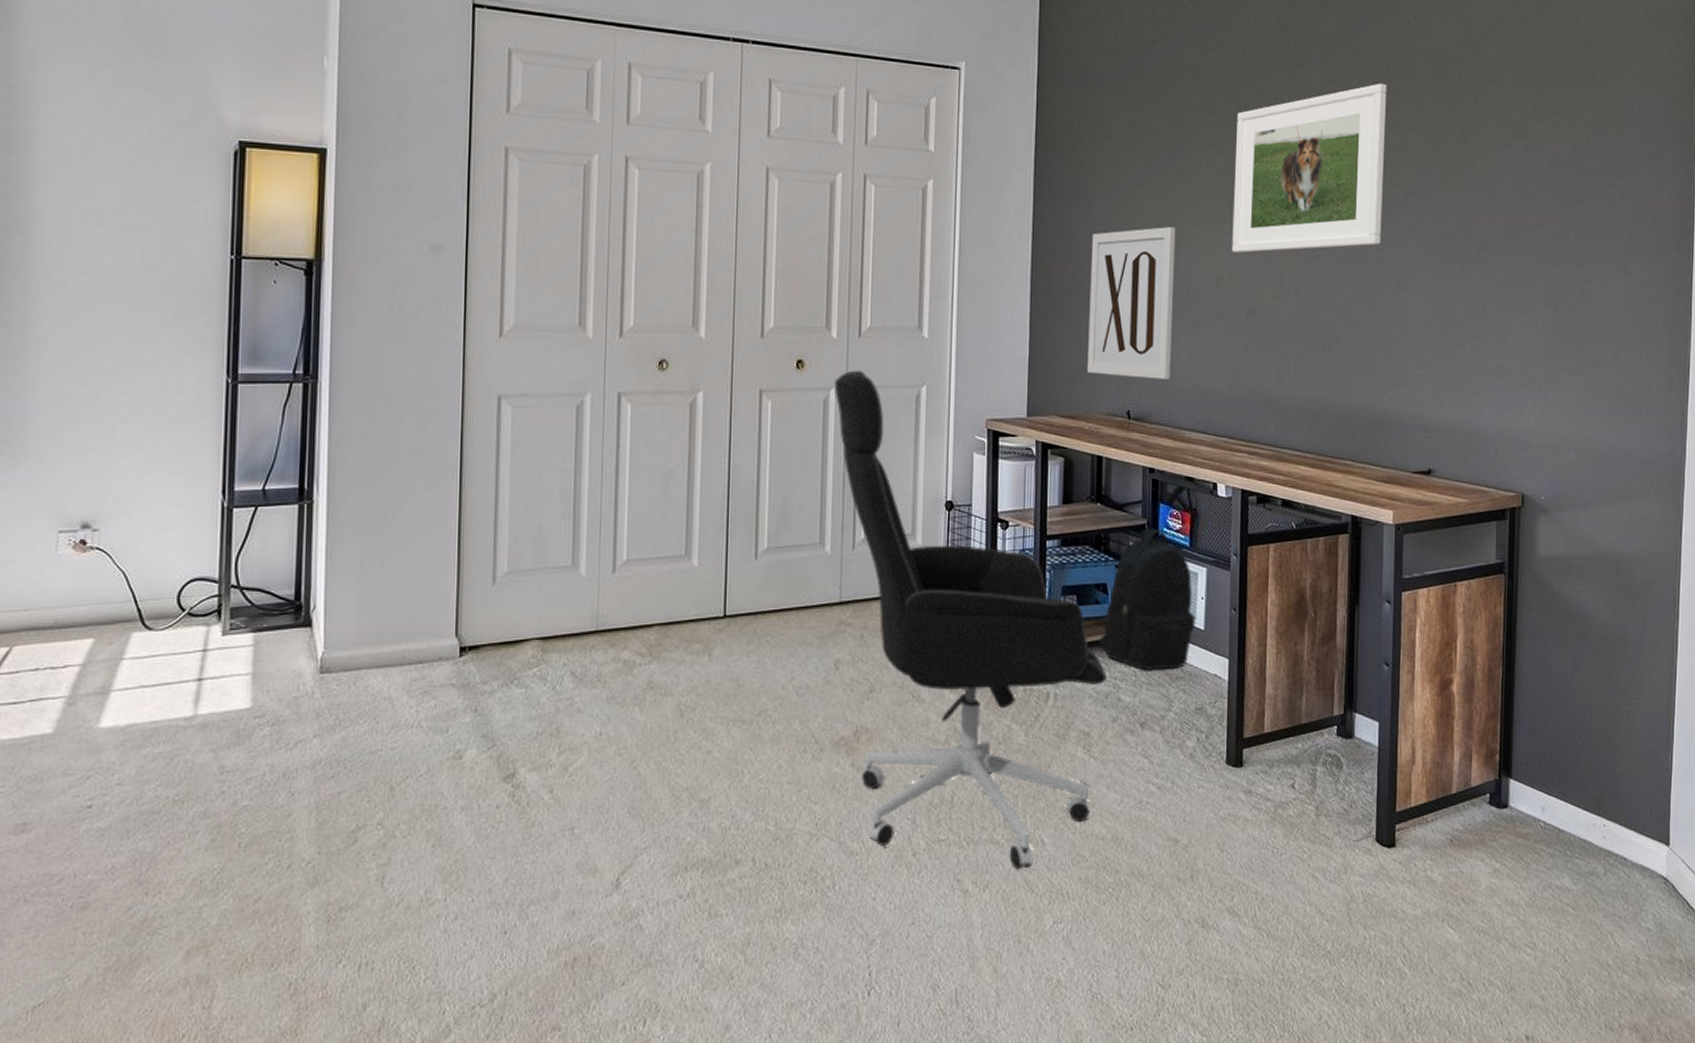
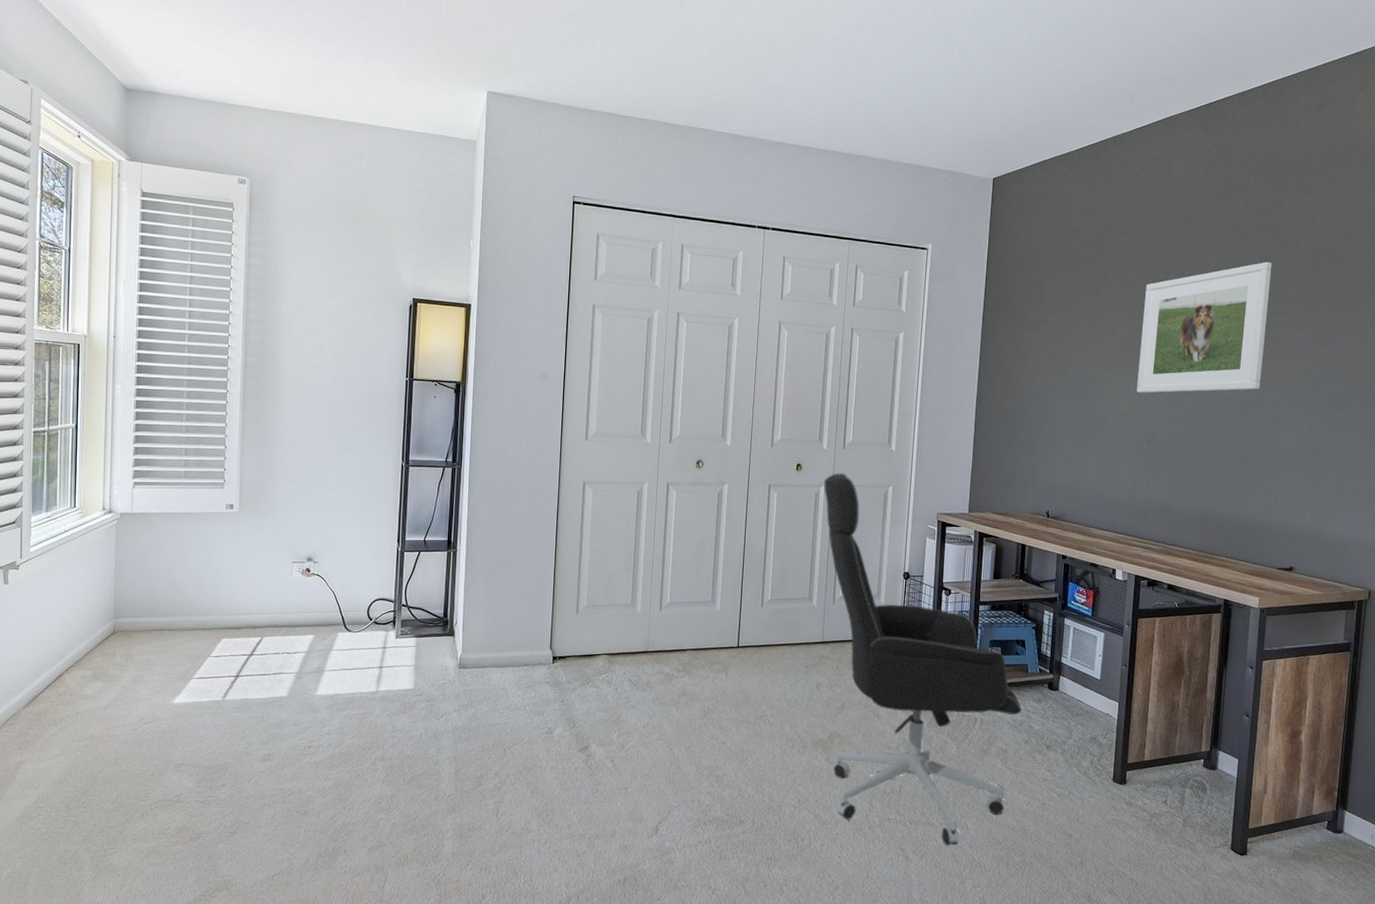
wall art: present [1087,227,1176,381] -> none [1017,372,1092,489]
backpack: present [1099,529,1196,671] -> none [1017,601,1094,708]

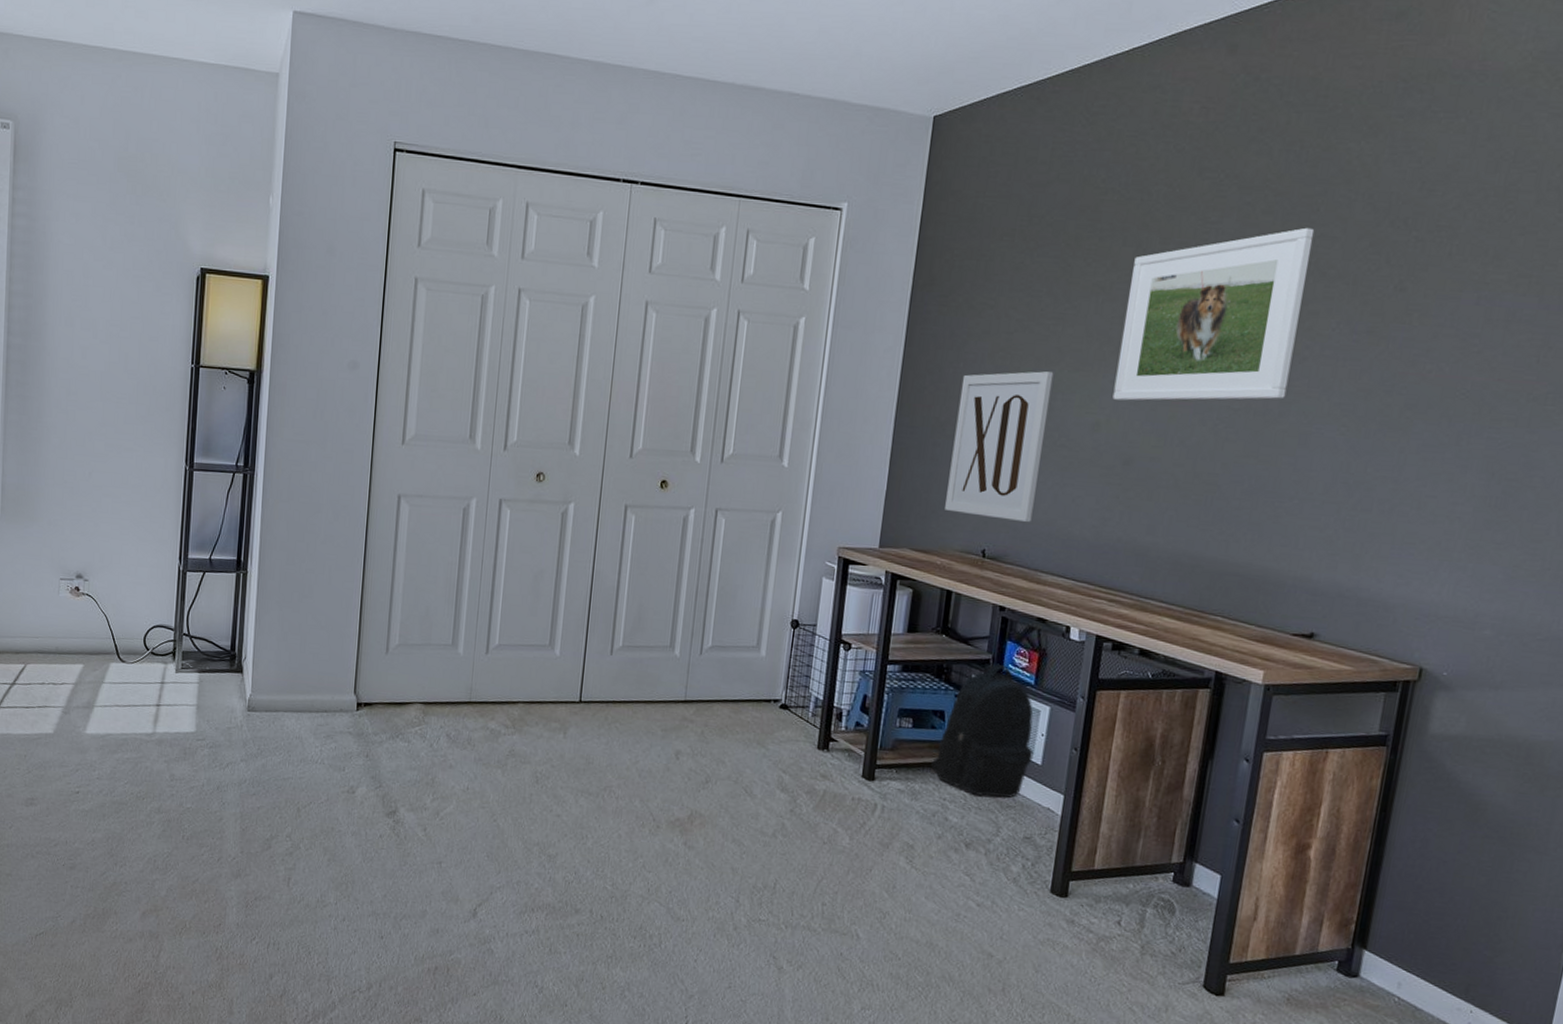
office chair: present [823,473,1023,845] -> none [691,492,937,957]
wall art: none [1017,372,1092,489] -> present [945,371,1054,523]
backpack: none [1017,601,1094,708] -> present [931,664,1034,798]

